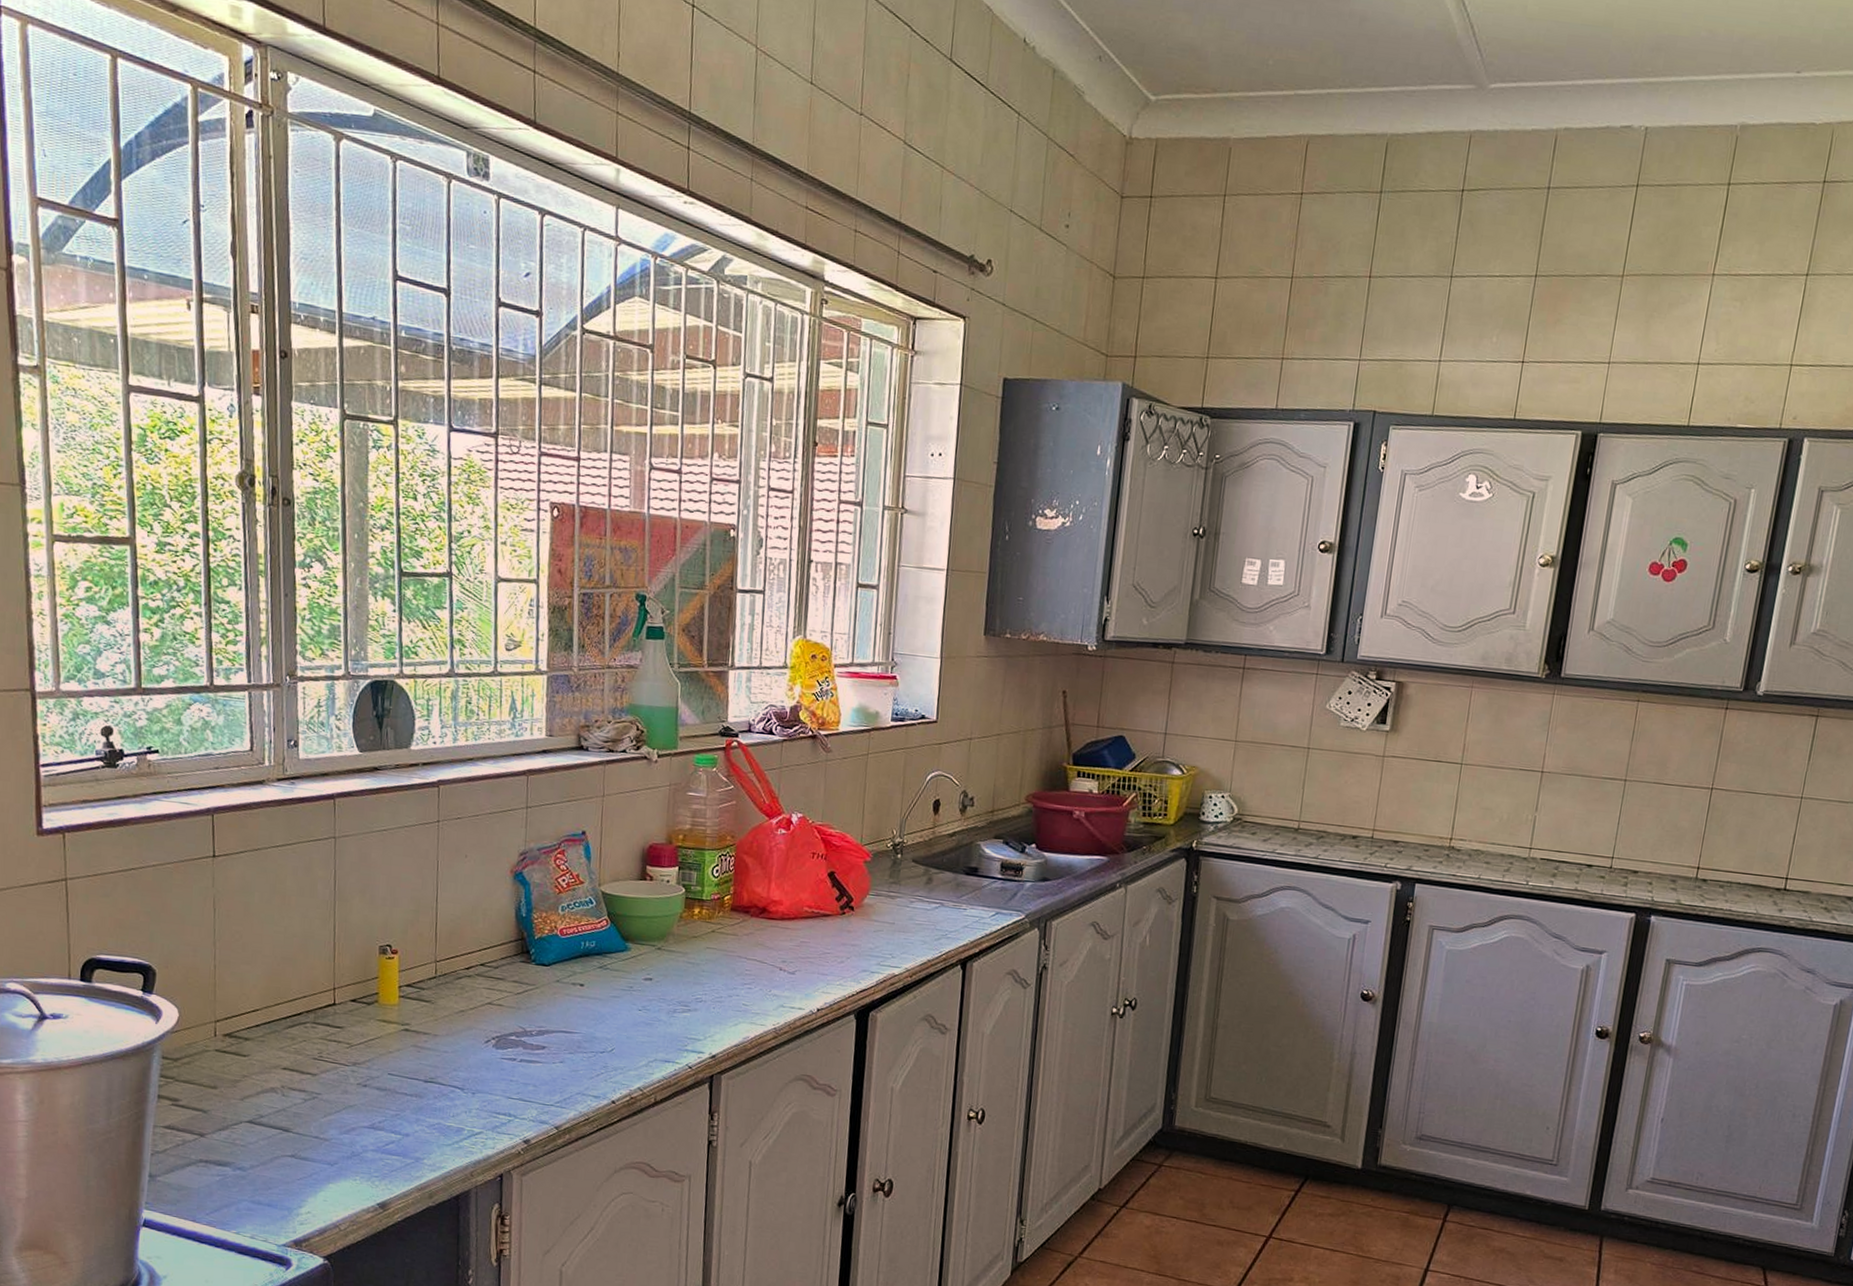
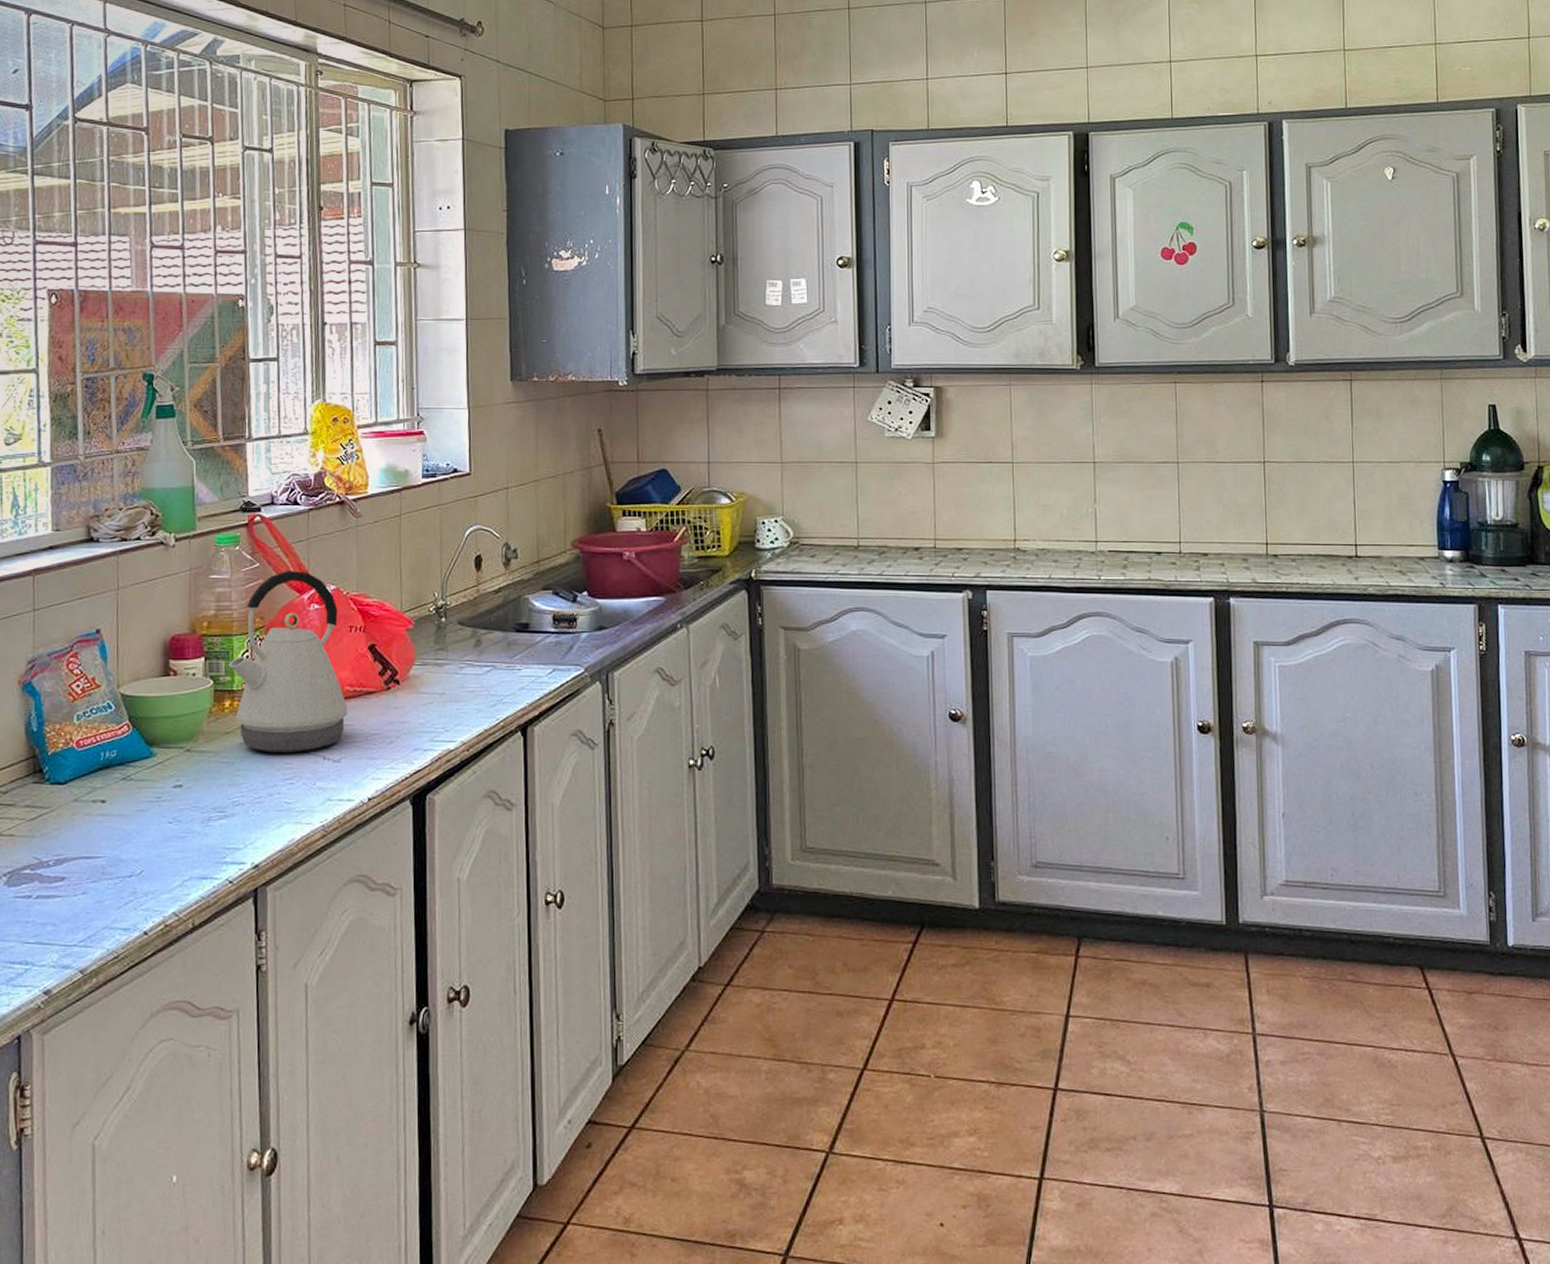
kettle: none [700,794,806,962] -> present [229,570,348,753]

